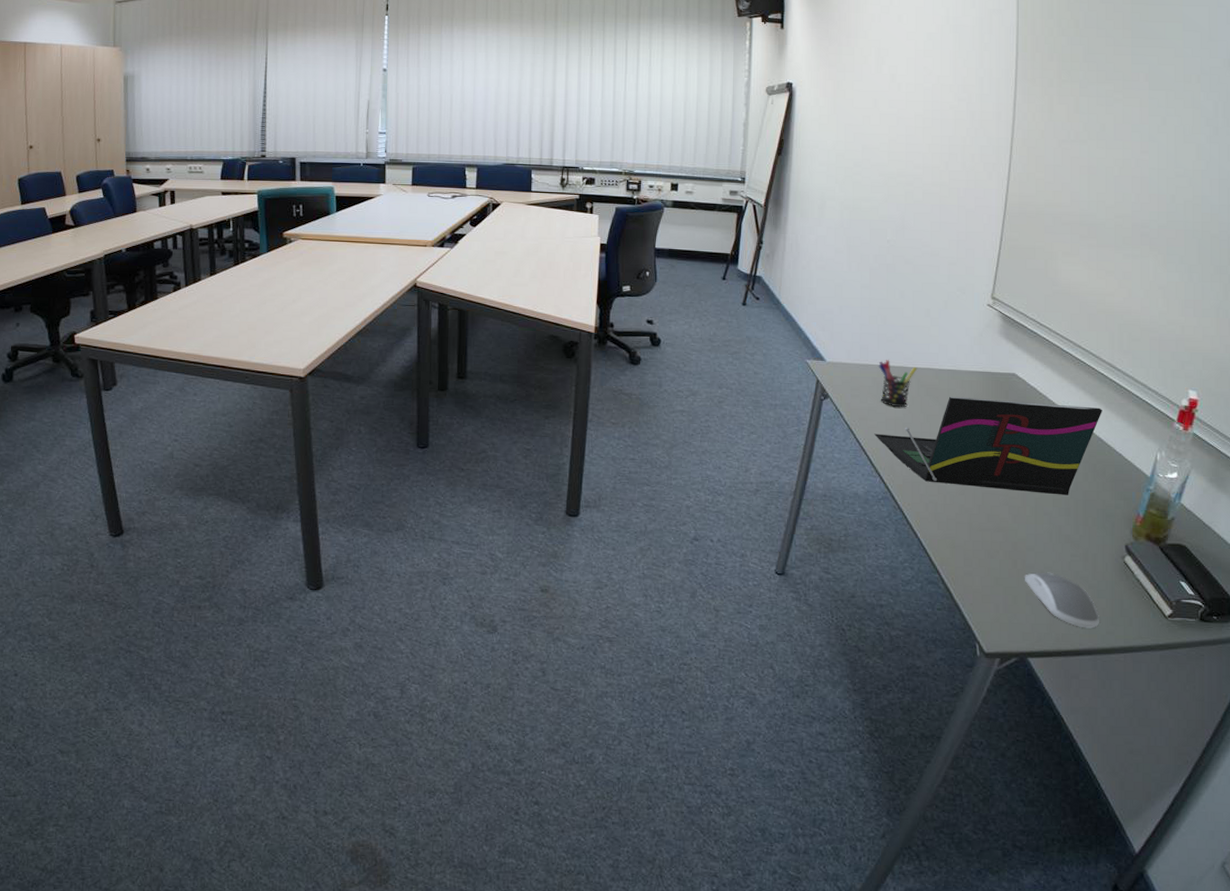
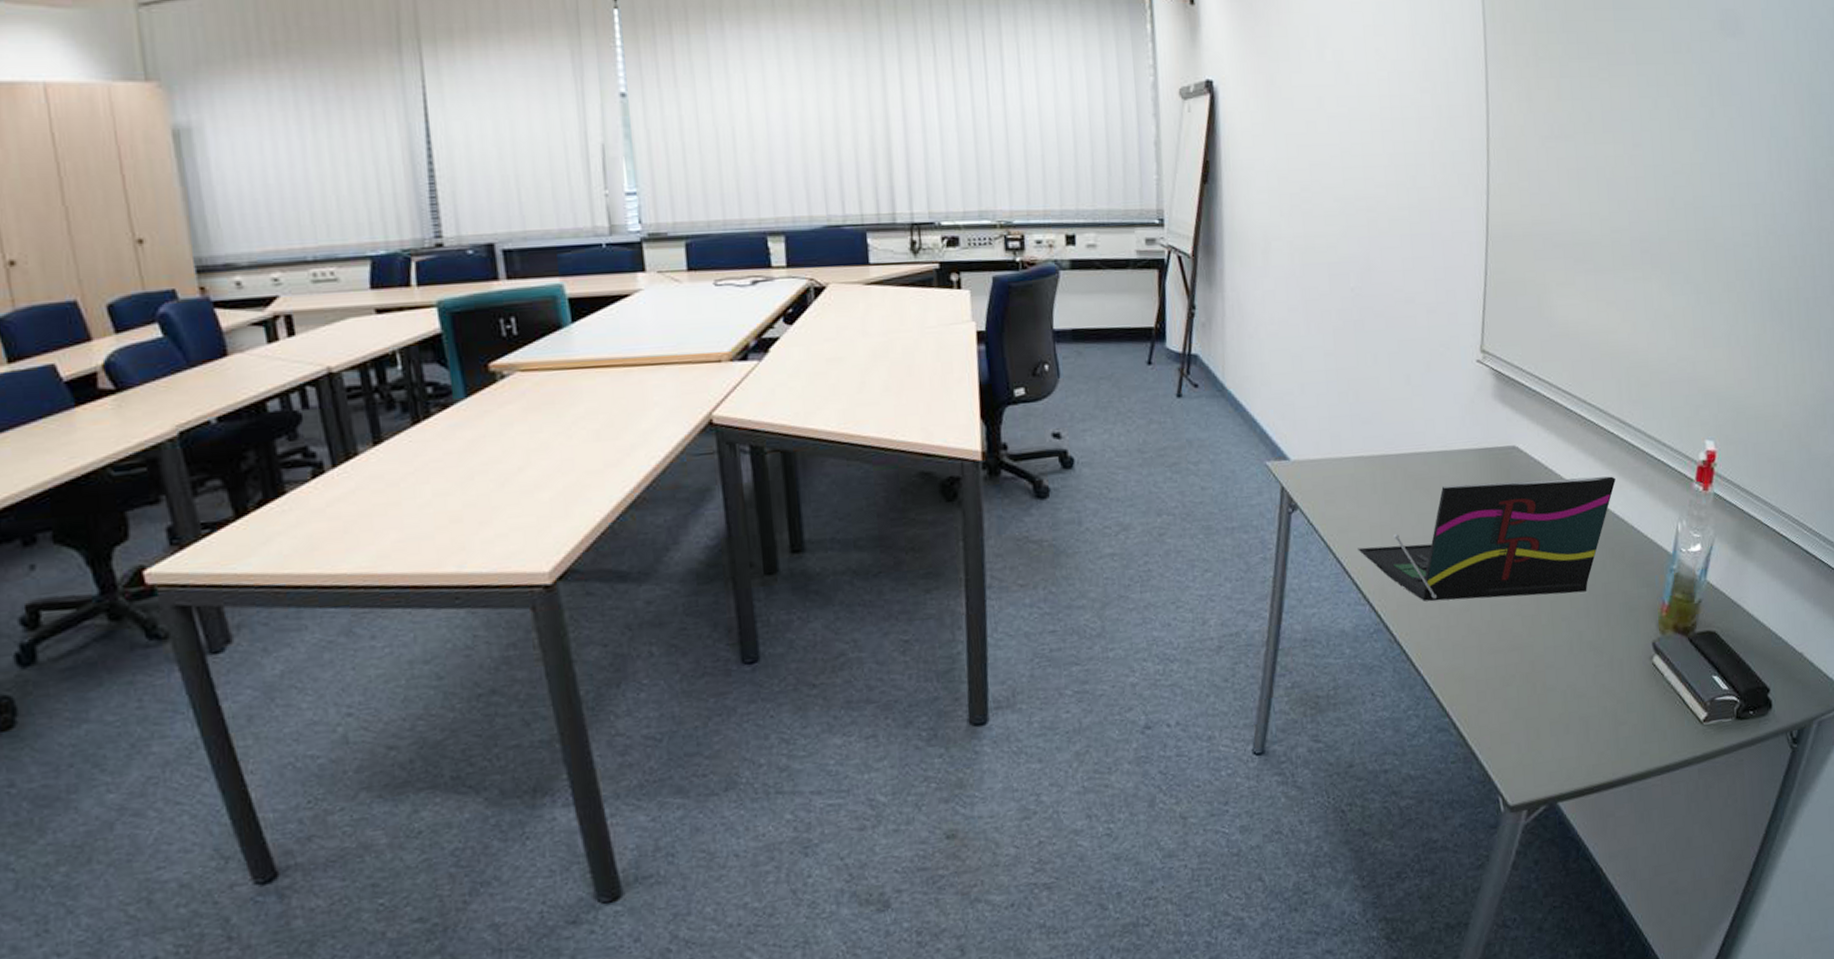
pen holder: present [878,360,918,408] -> none [1355,448,1402,510]
computer mouse: present [1025,572,1099,629] -> none [1546,691,1632,753]

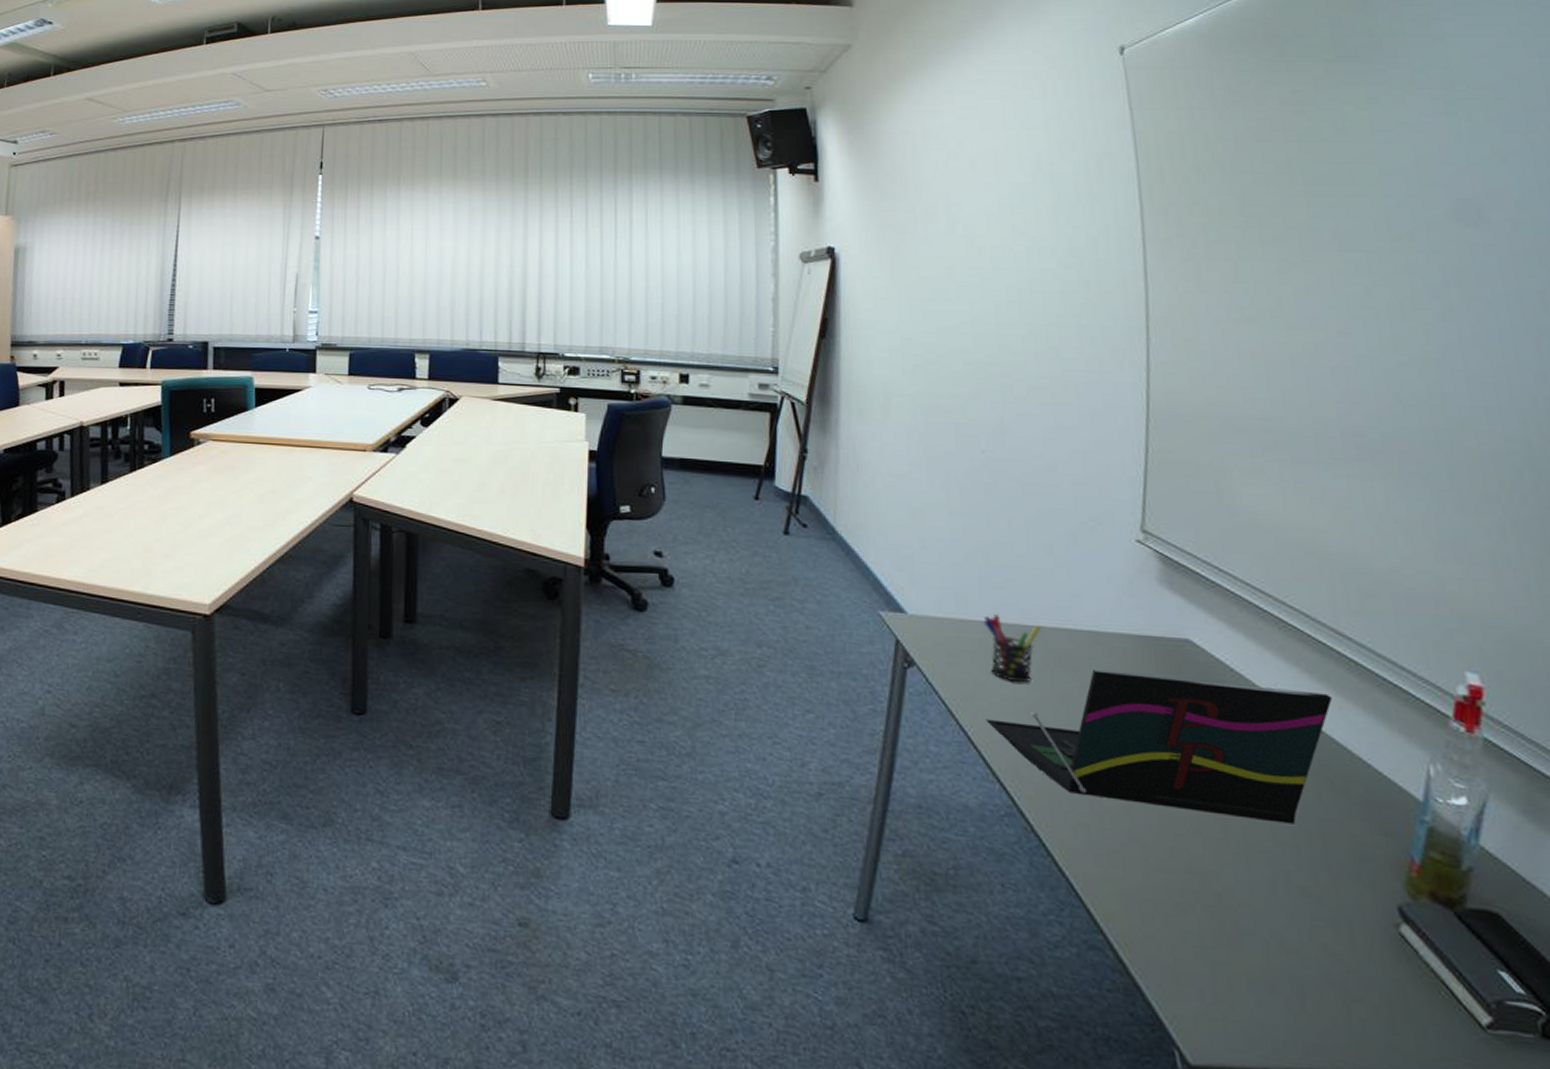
pen holder: none [1355,448,1402,510] -> present [983,614,1042,683]

